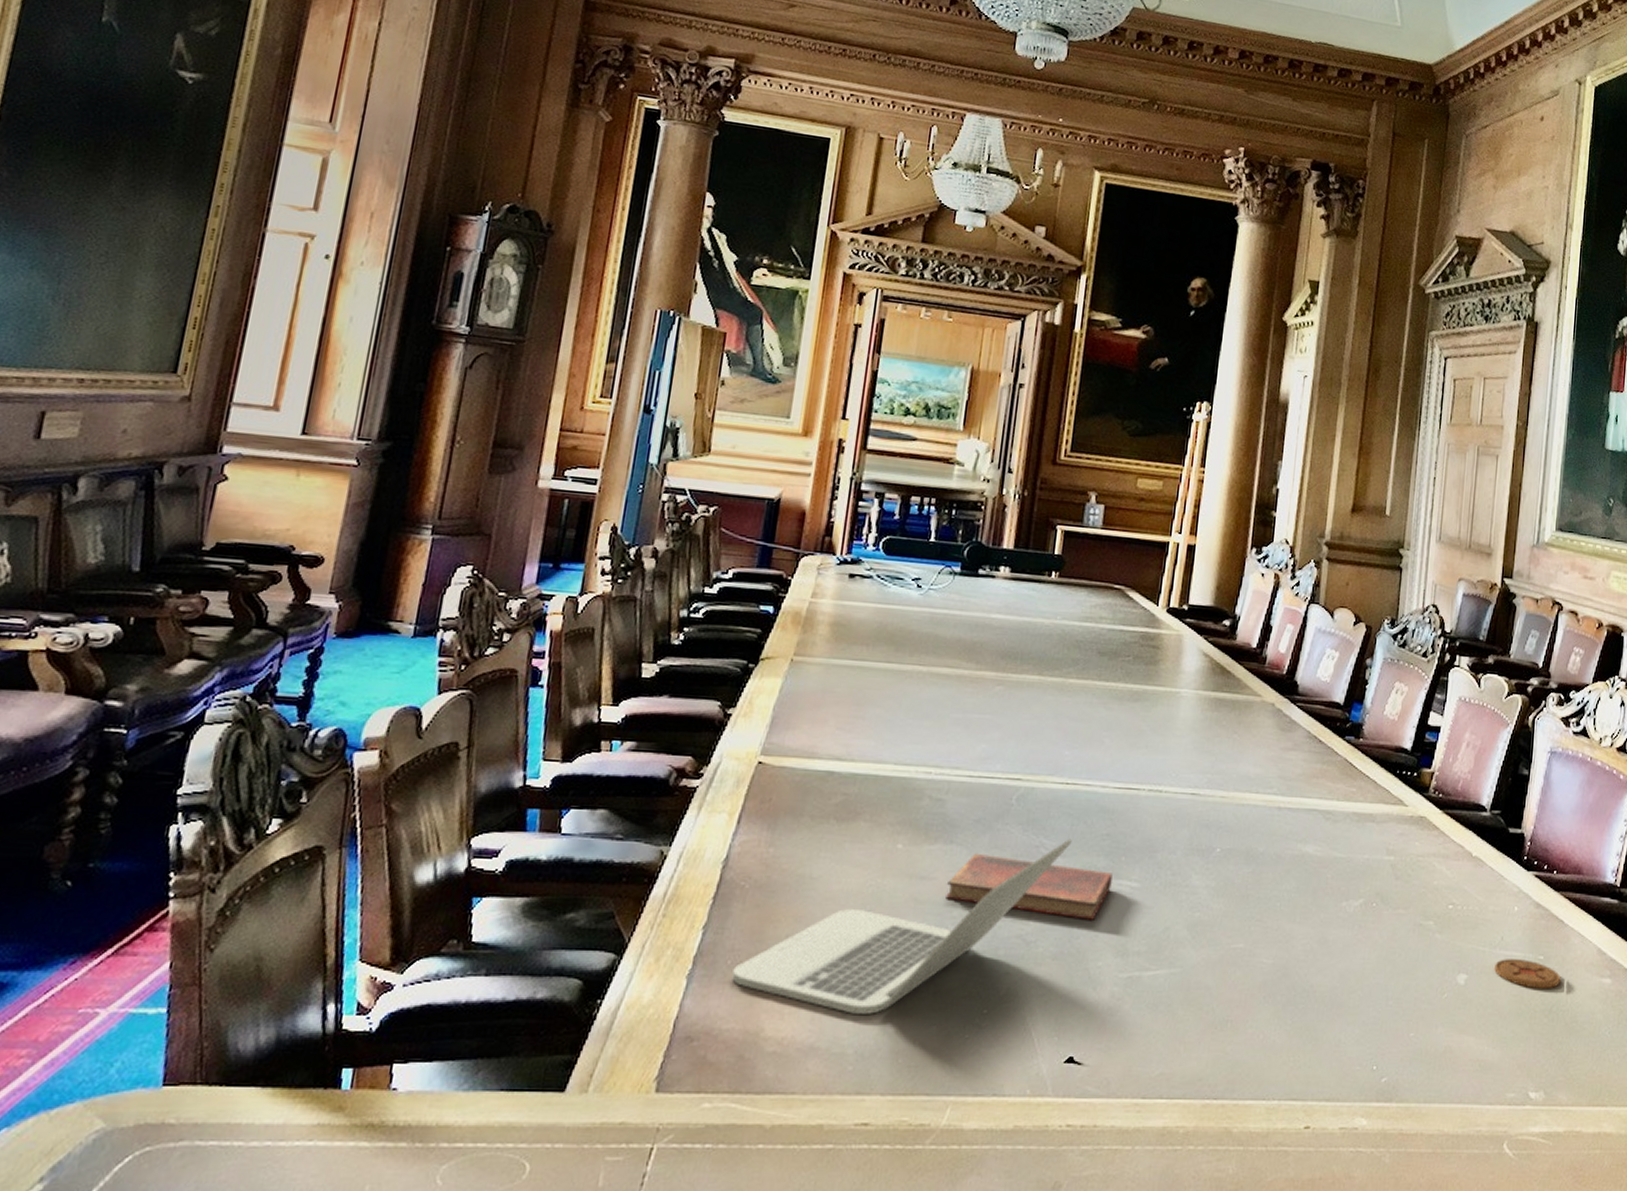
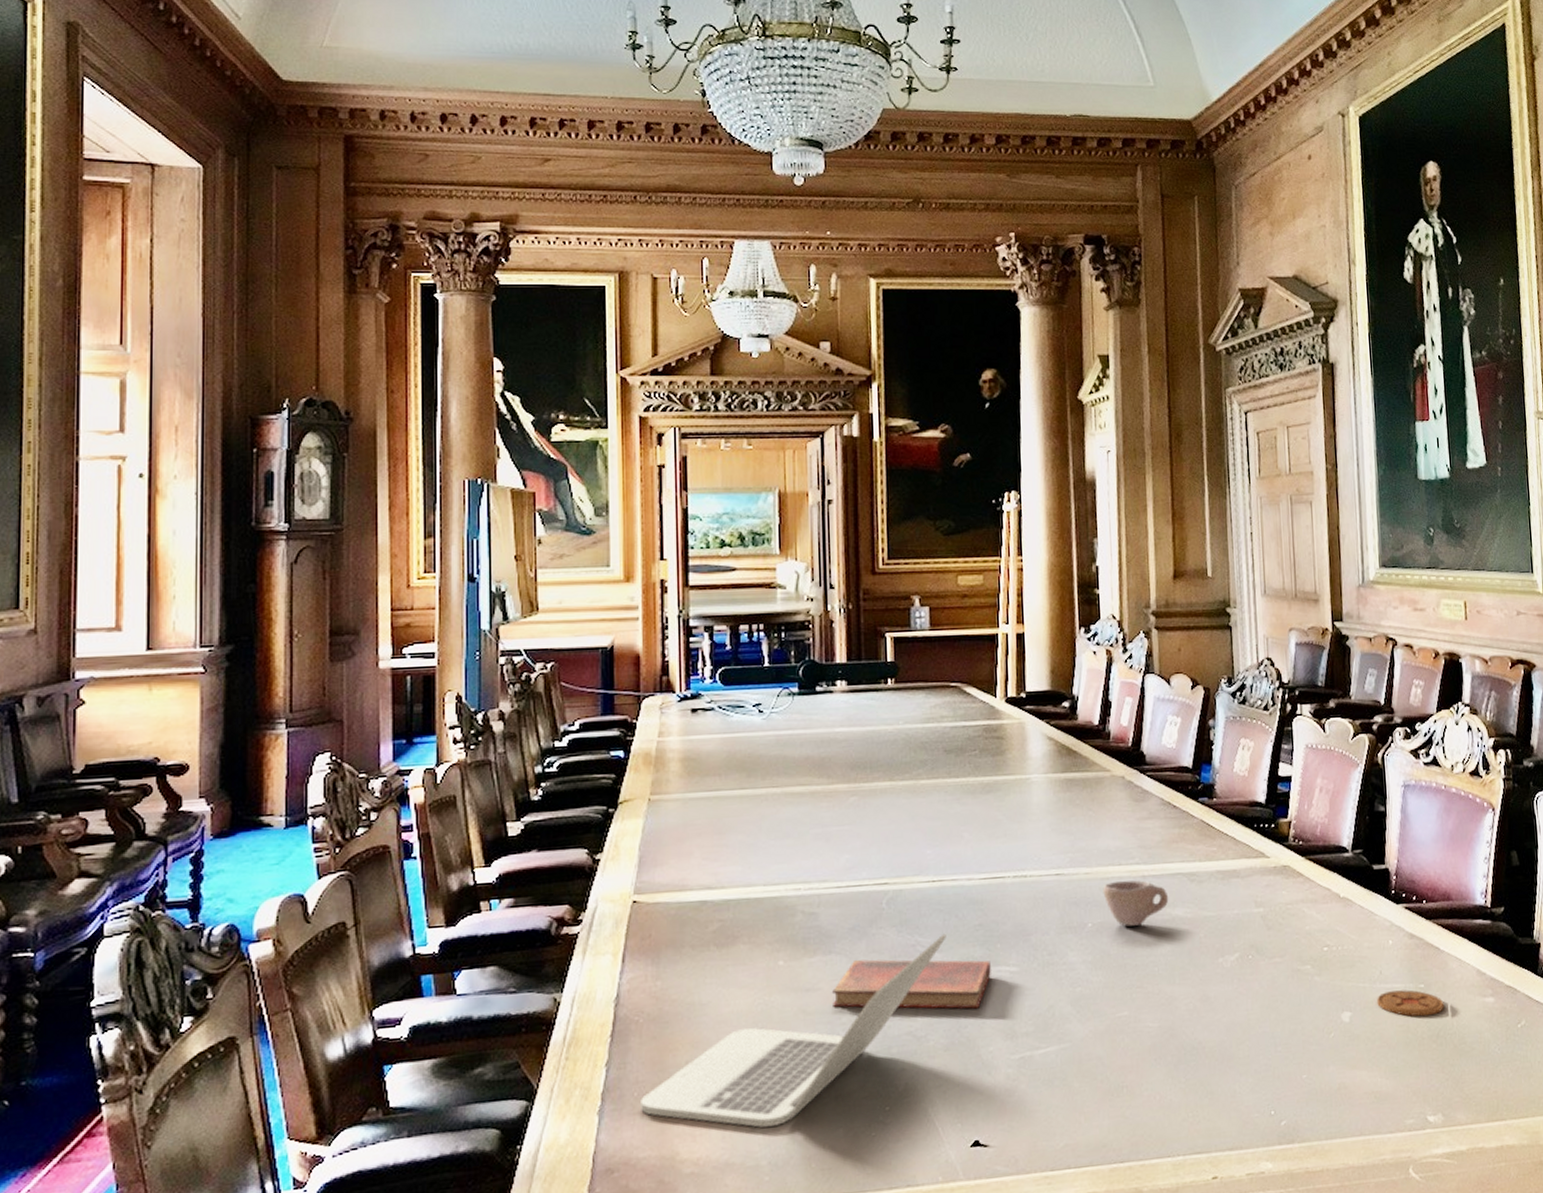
cup: none [1236,809,1302,857] -> present [1103,880,1169,927]

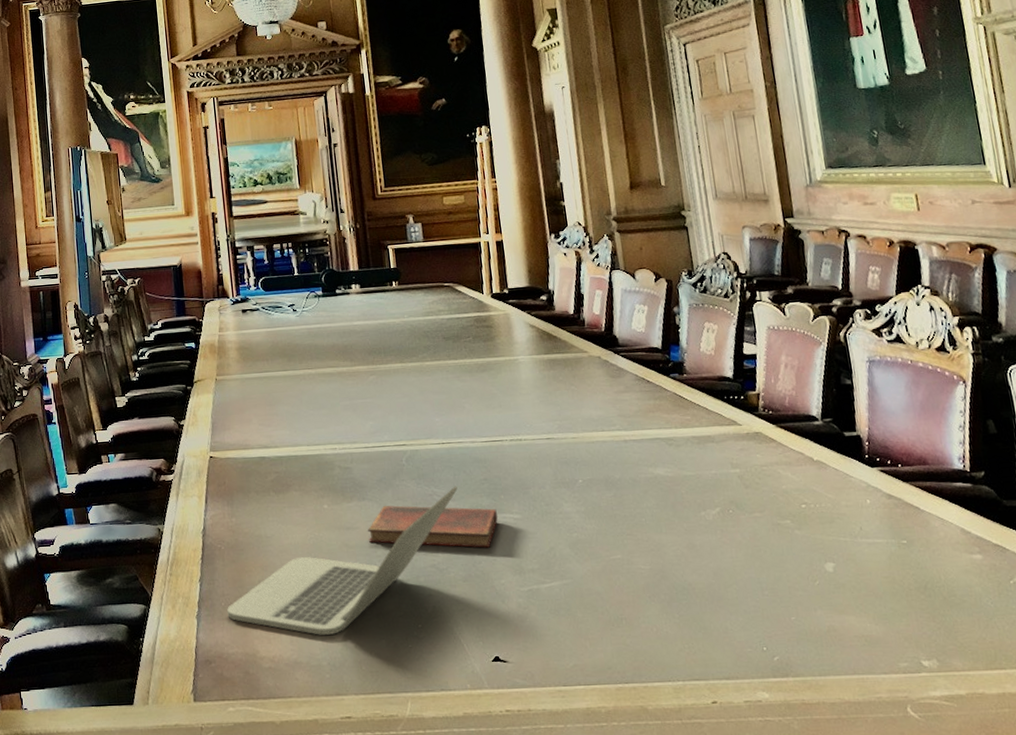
cup: present [1103,880,1169,927] -> none [589,444,650,483]
coaster: present [1377,990,1445,1017] -> none [859,545,930,570]

